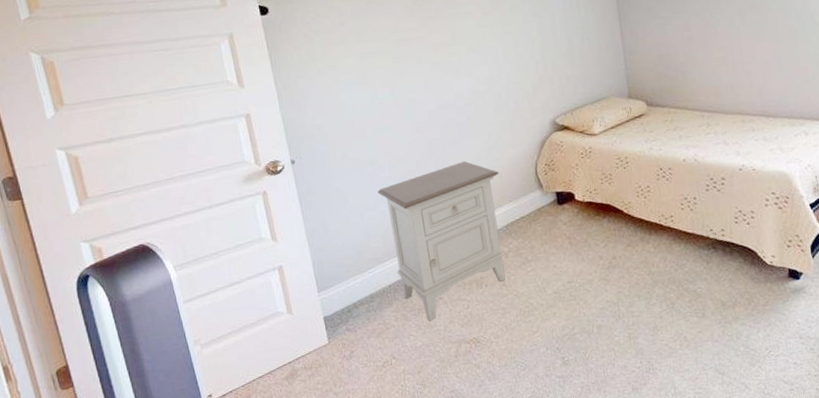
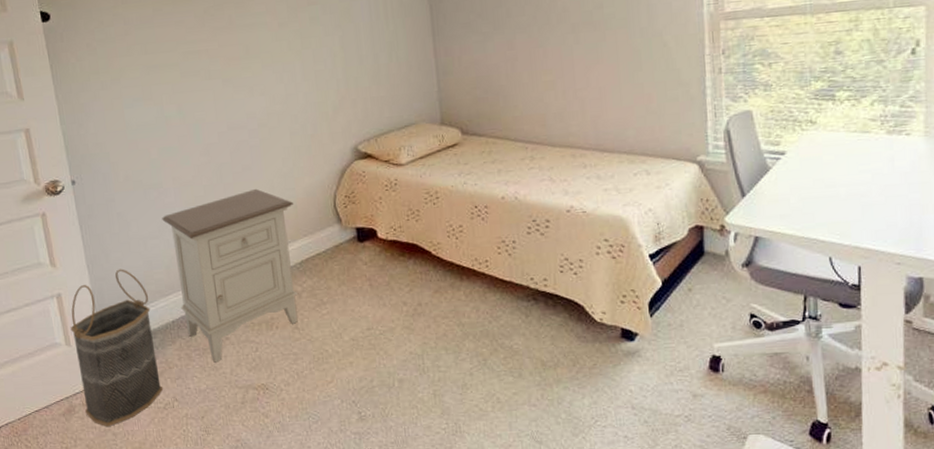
basket: none [292,239,381,388] -> present [70,269,163,427]

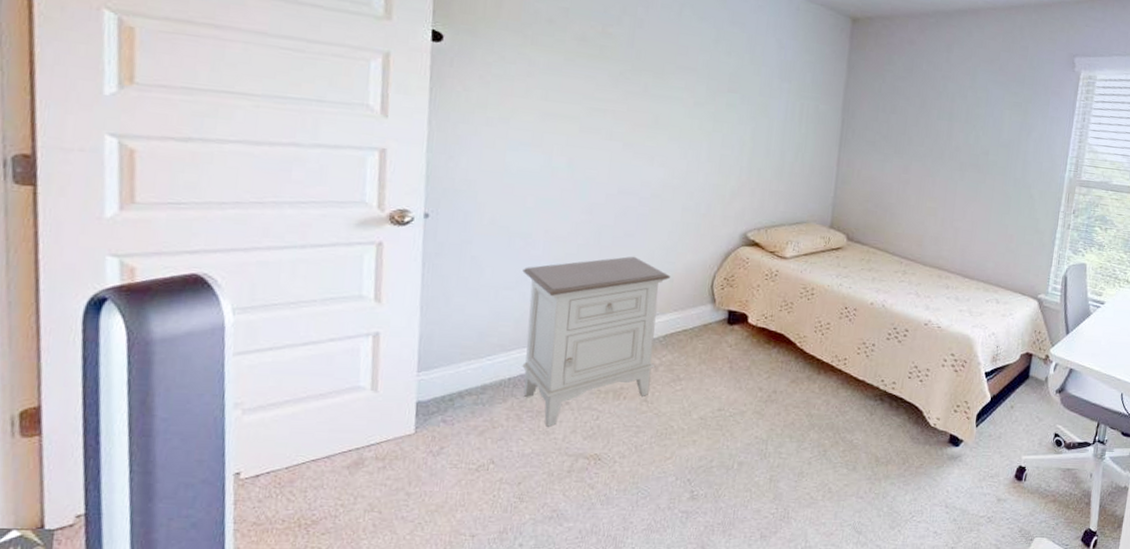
basket: present [70,269,163,427] -> none [377,315,487,486]

